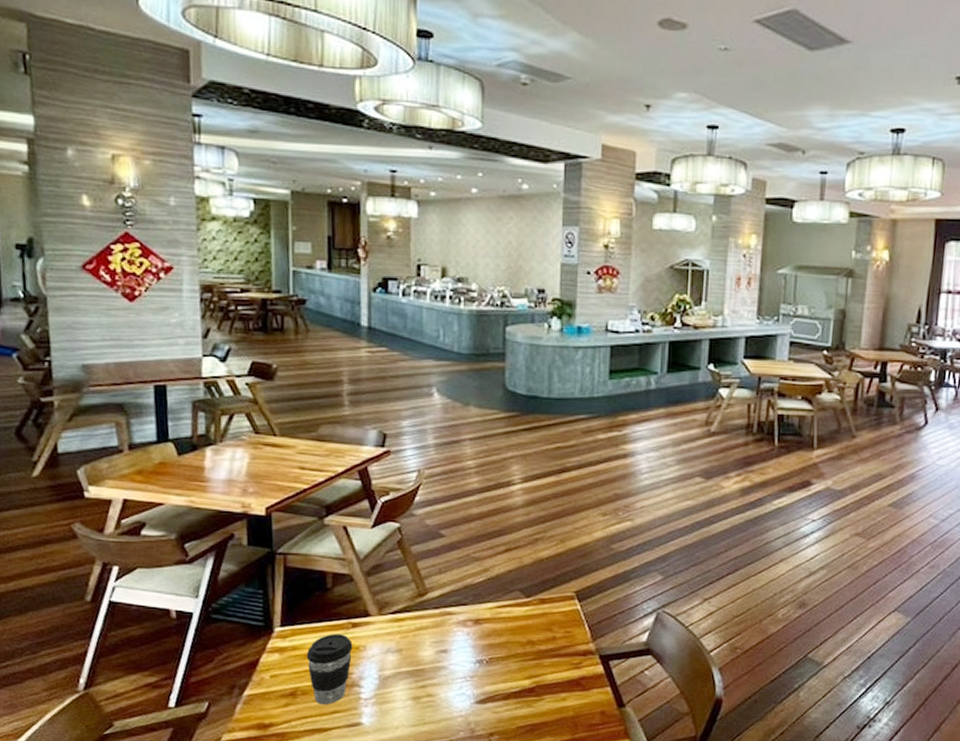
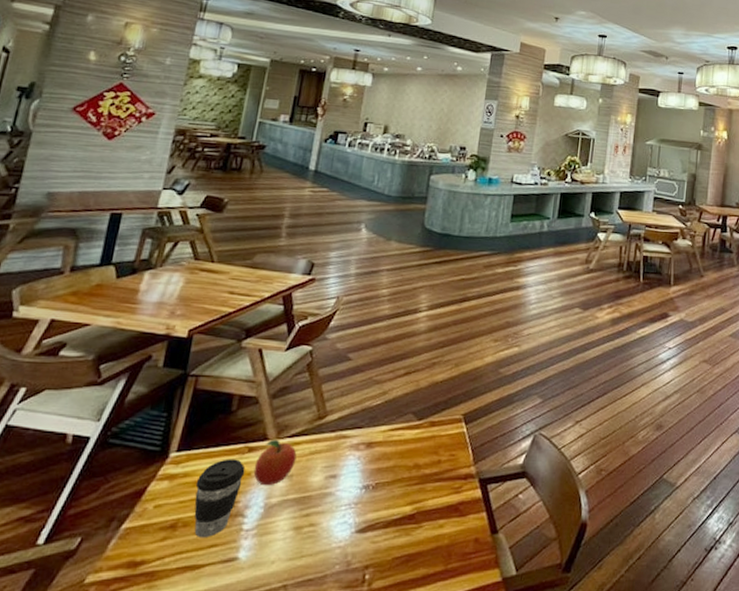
fruit: none [361,615,403,660] -> present [253,439,297,486]

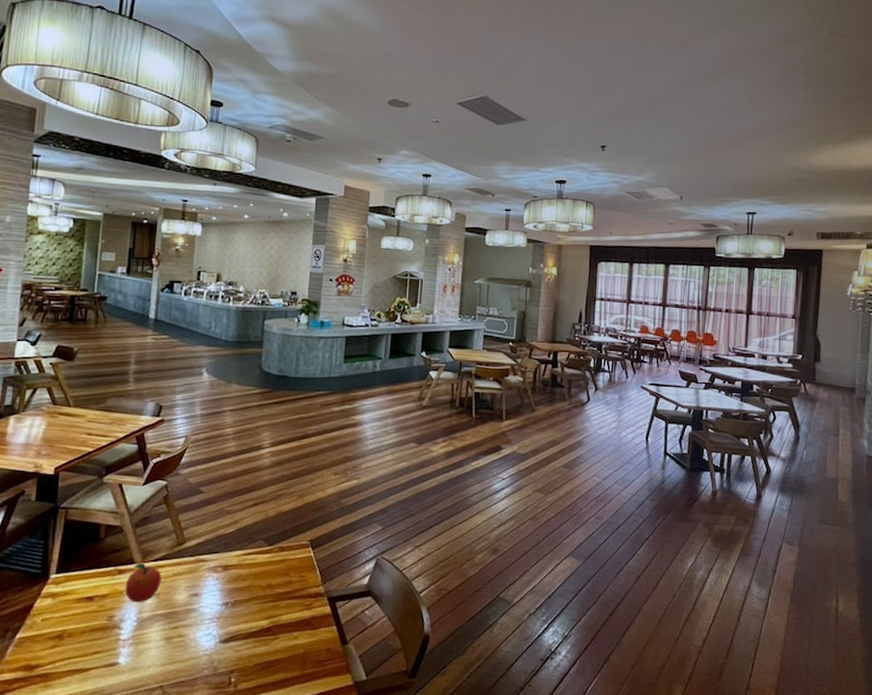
coffee cup: present [194,459,246,538] -> none [75,580,117,647]

